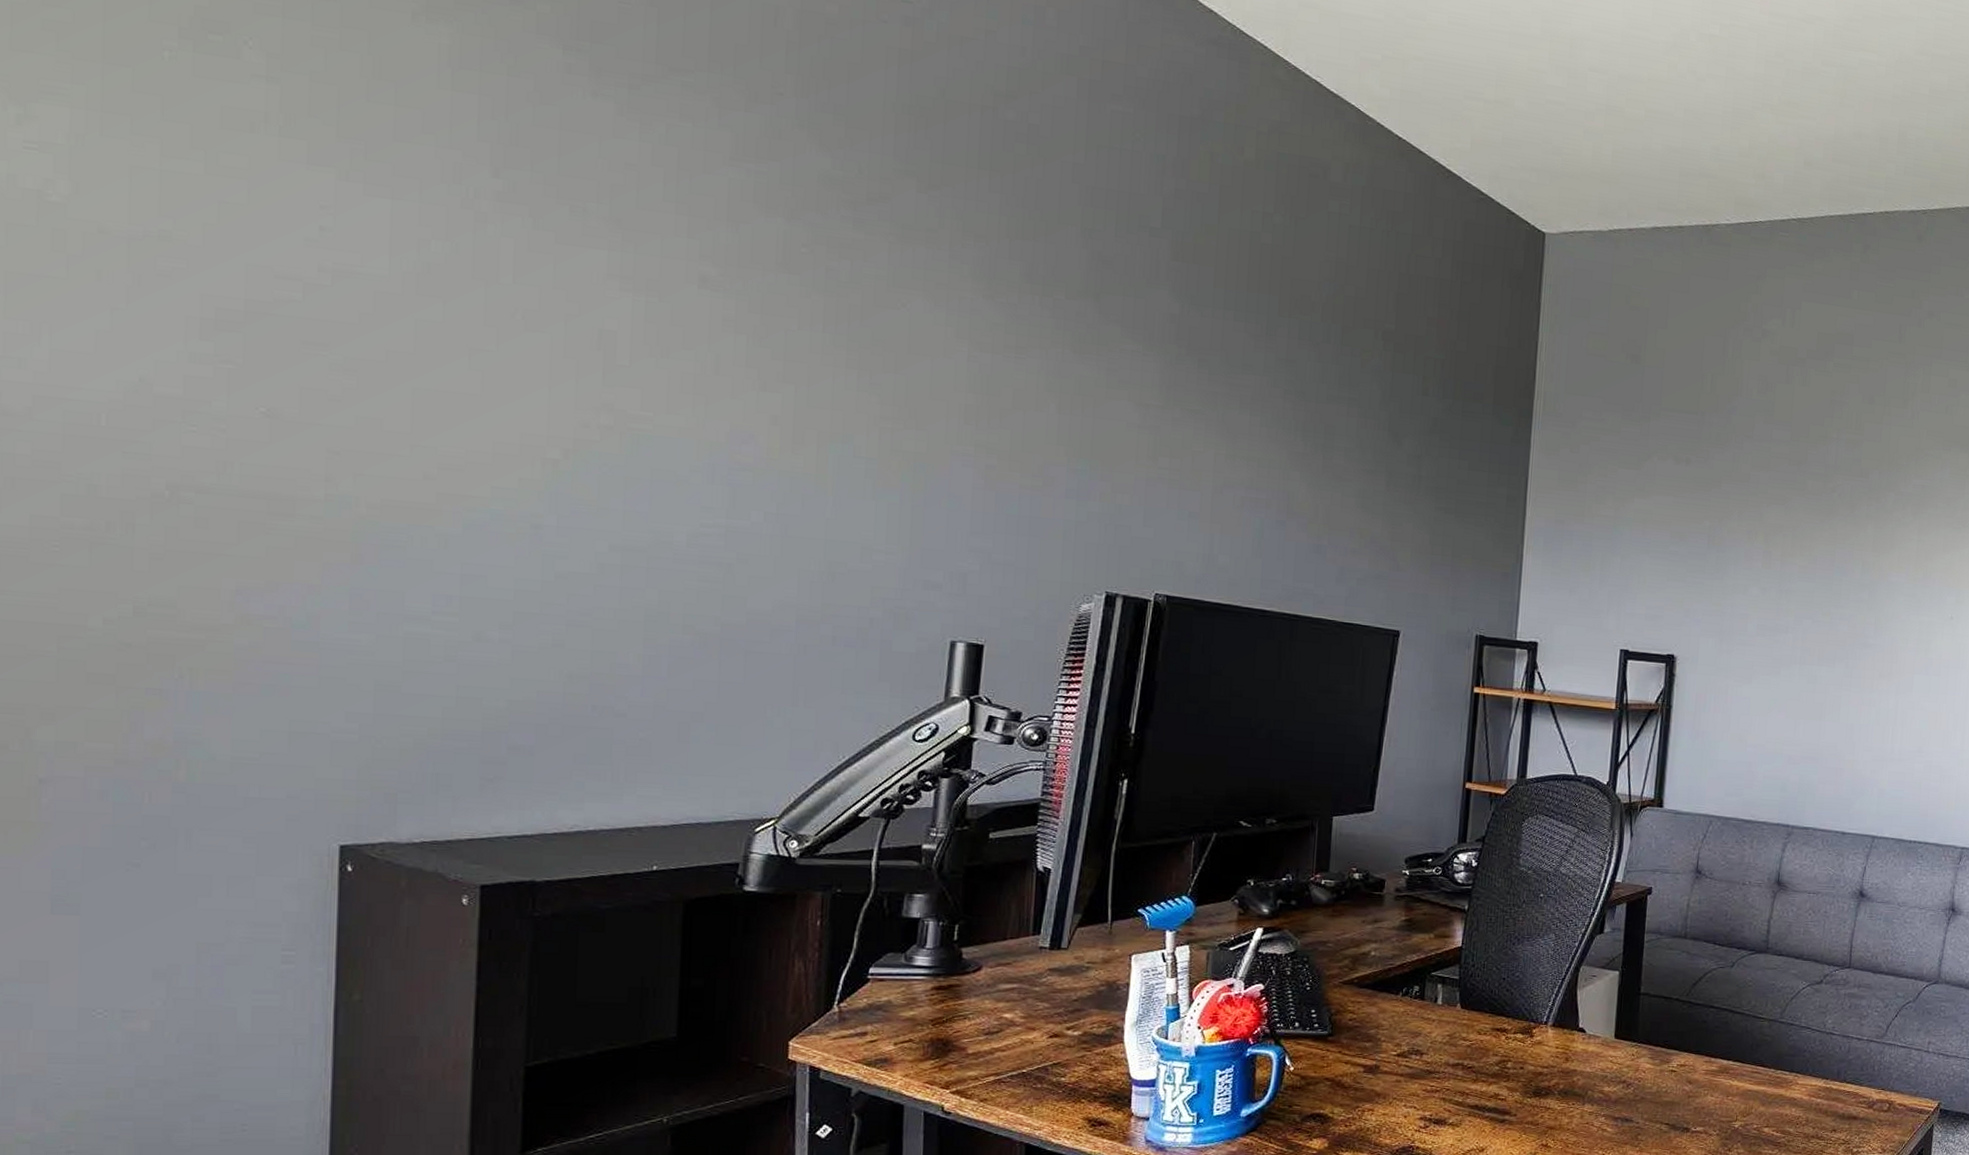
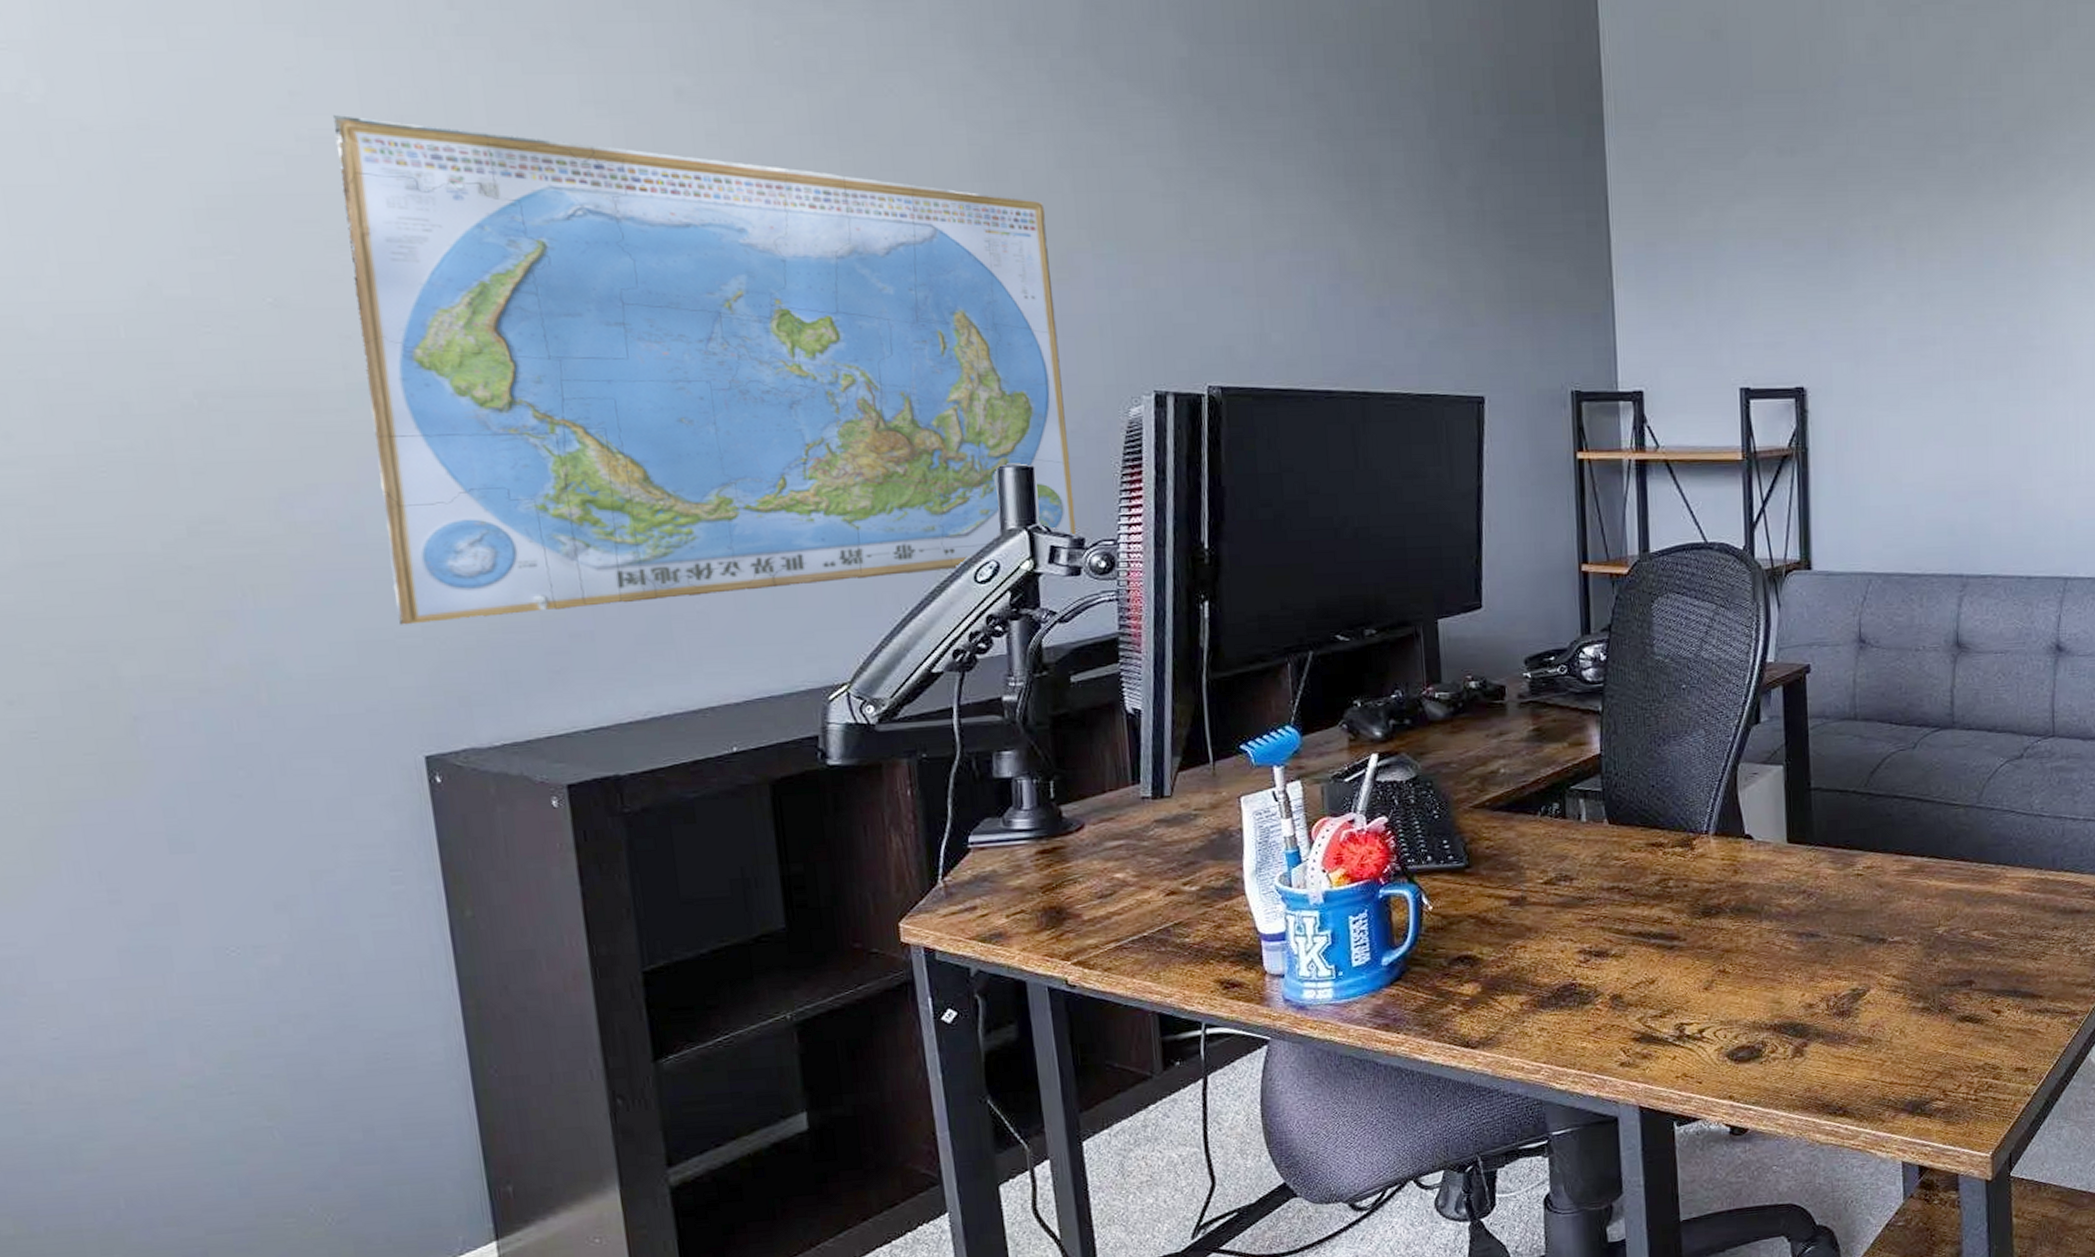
world map: none [336,254,1030,727] -> present [332,115,1077,625]

